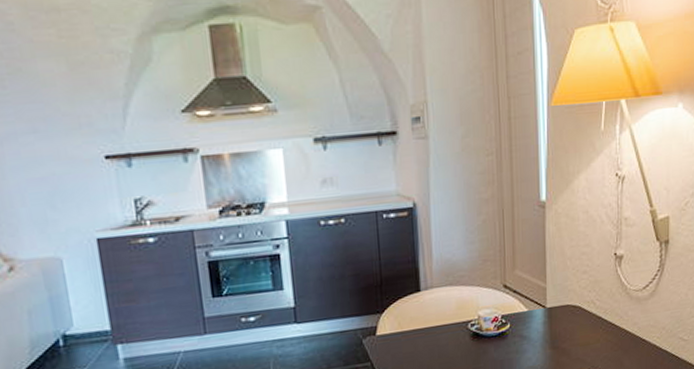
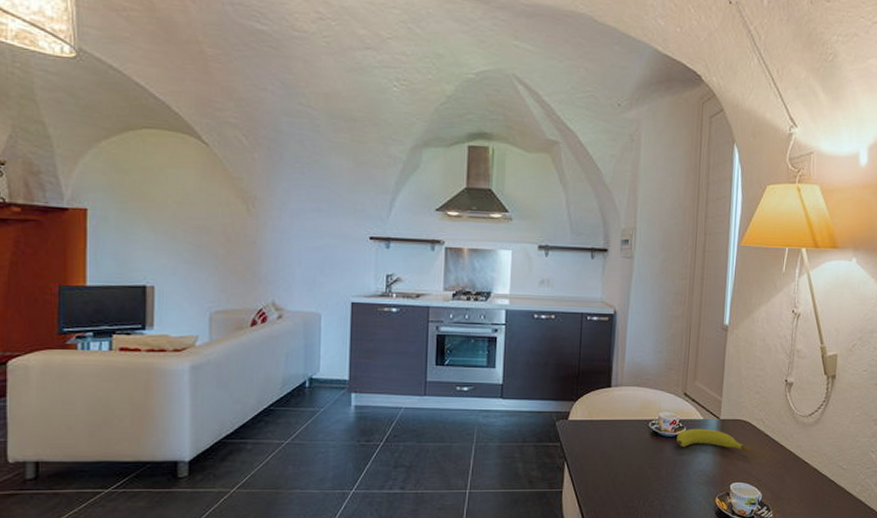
fruit: none [500,320,583,345] -> present [676,428,751,452]

